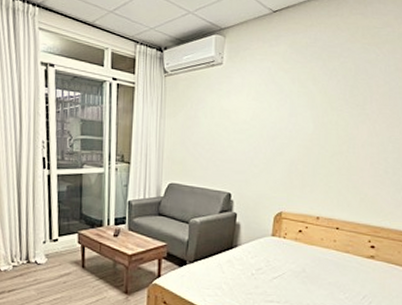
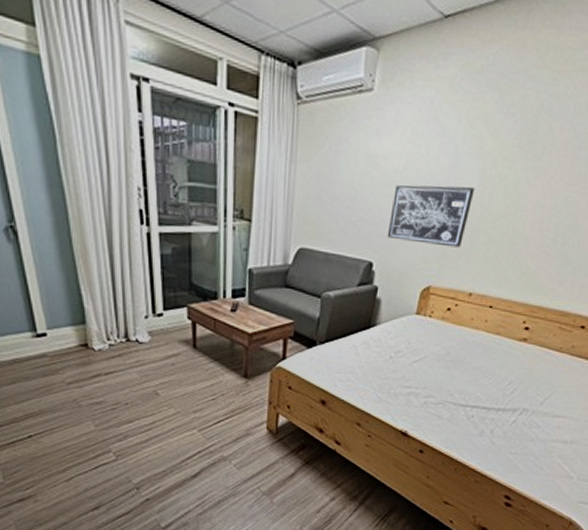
wall art: none [241,131,311,179] -> present [387,185,475,248]

